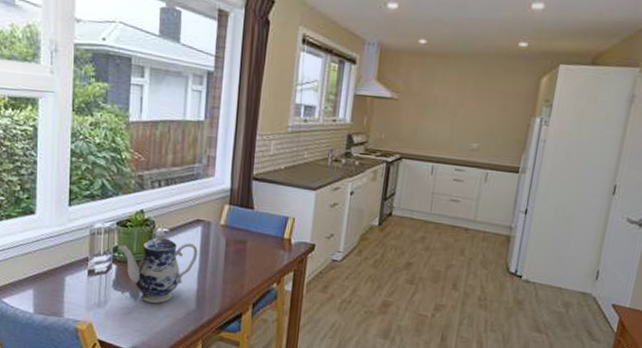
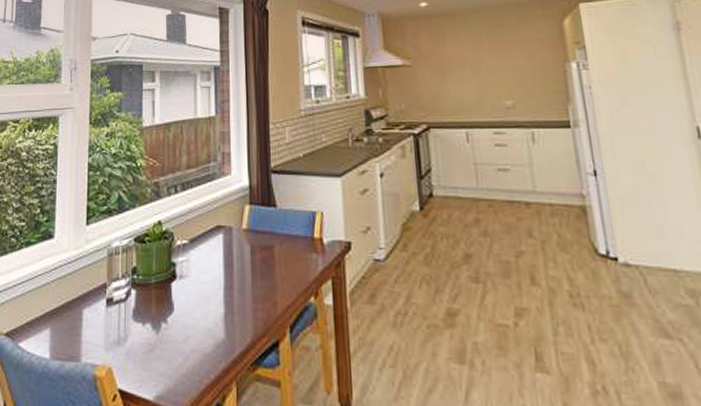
teapot: present [118,230,198,304] -> none [136,243,222,336]

